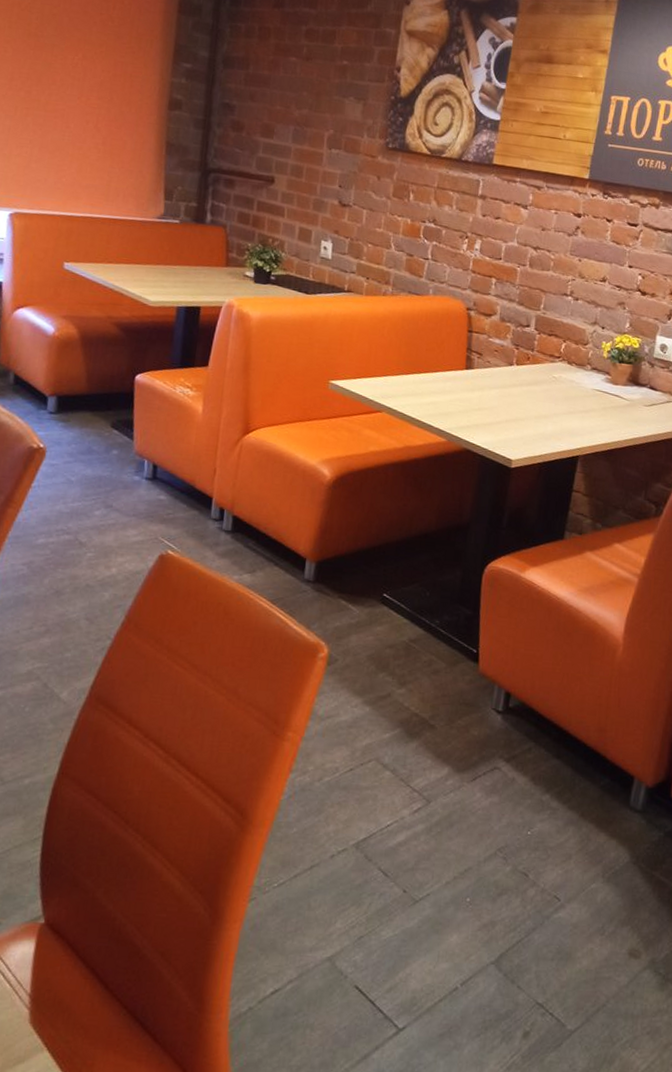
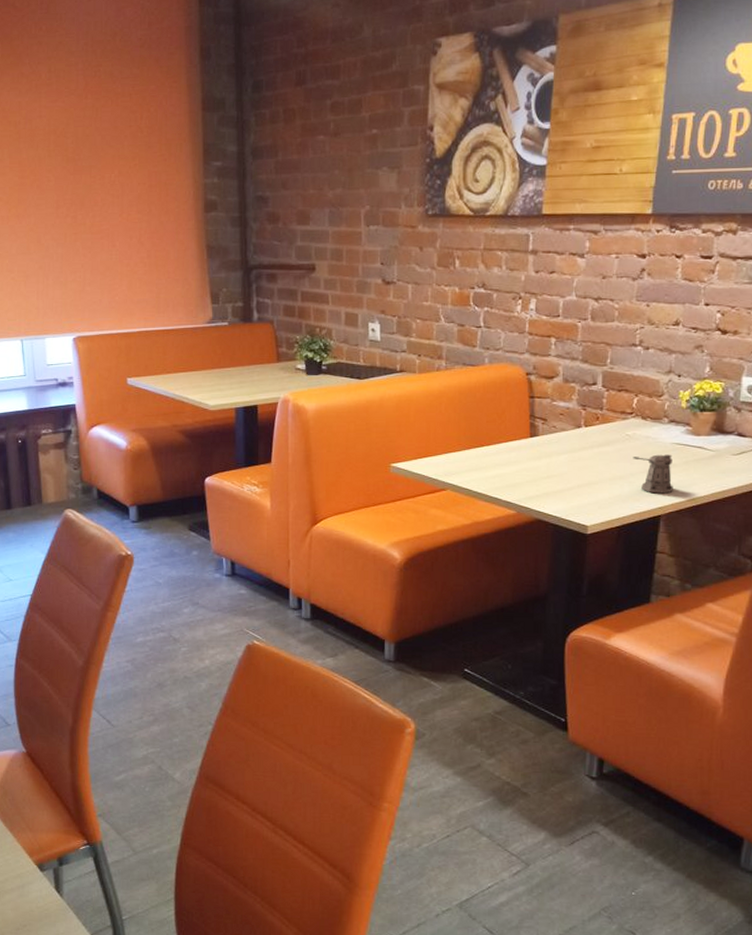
pepper shaker: none [557,398,593,436] -> present [633,454,673,494]

